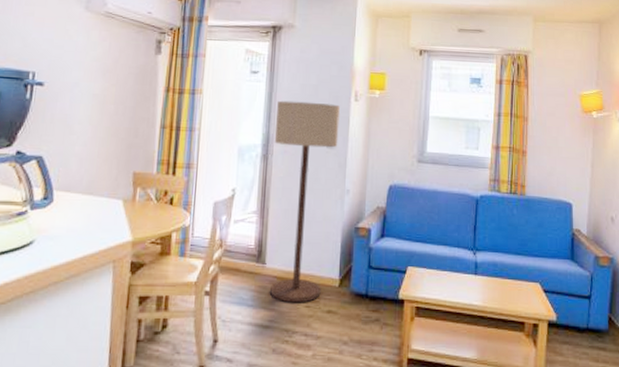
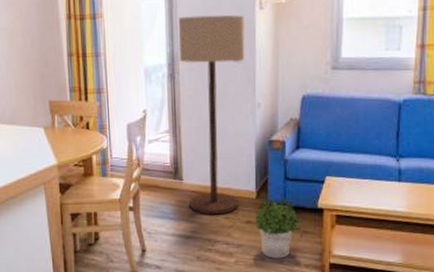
potted plant: none [336,287,382,352] -> present [255,198,301,258]

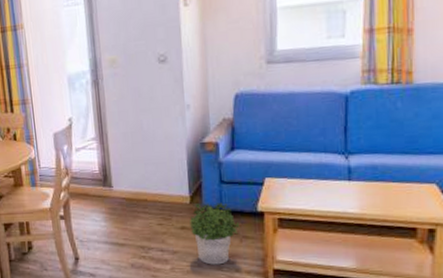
floor lamp: present [178,15,245,215] -> none [100,14,172,222]

